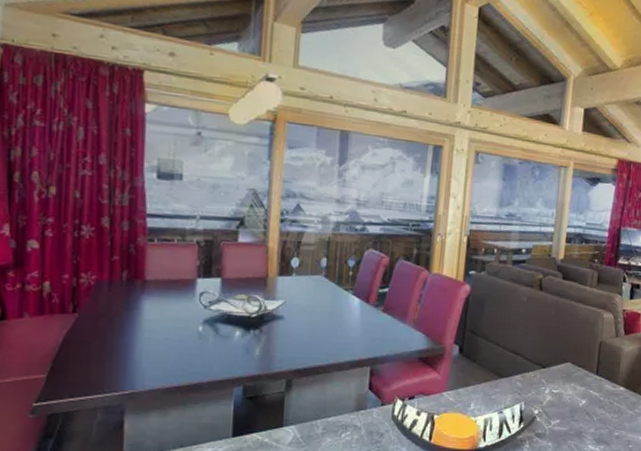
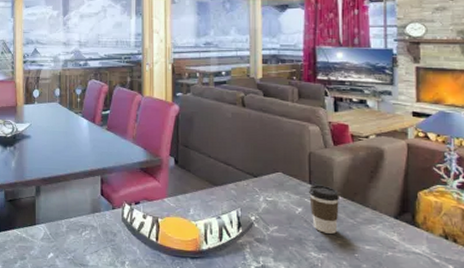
coffee cup: none [594,375,623,426] -> present [309,184,339,234]

